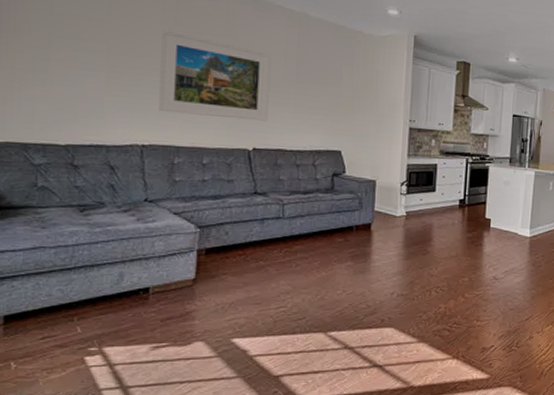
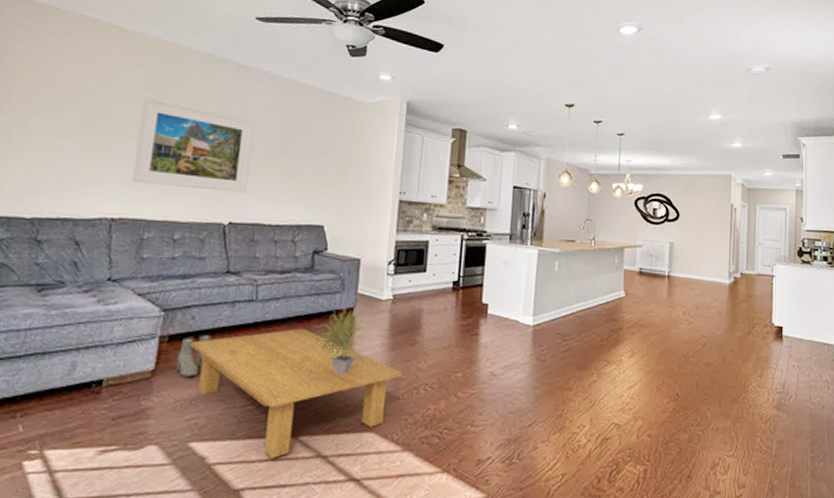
boots: none [214,247,244,284] -> present [176,334,211,377]
coffee table: none [226,241,416,350] -> present [190,328,402,458]
potted plant: none [337,221,383,281] -> present [314,305,365,375]

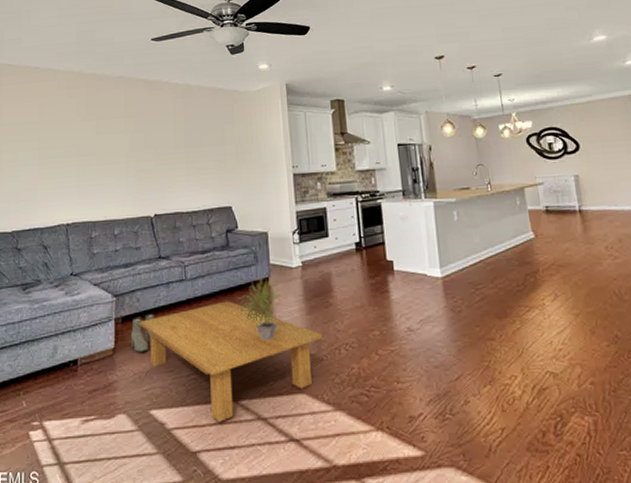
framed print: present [133,97,255,193] -> none [78,121,165,192]

